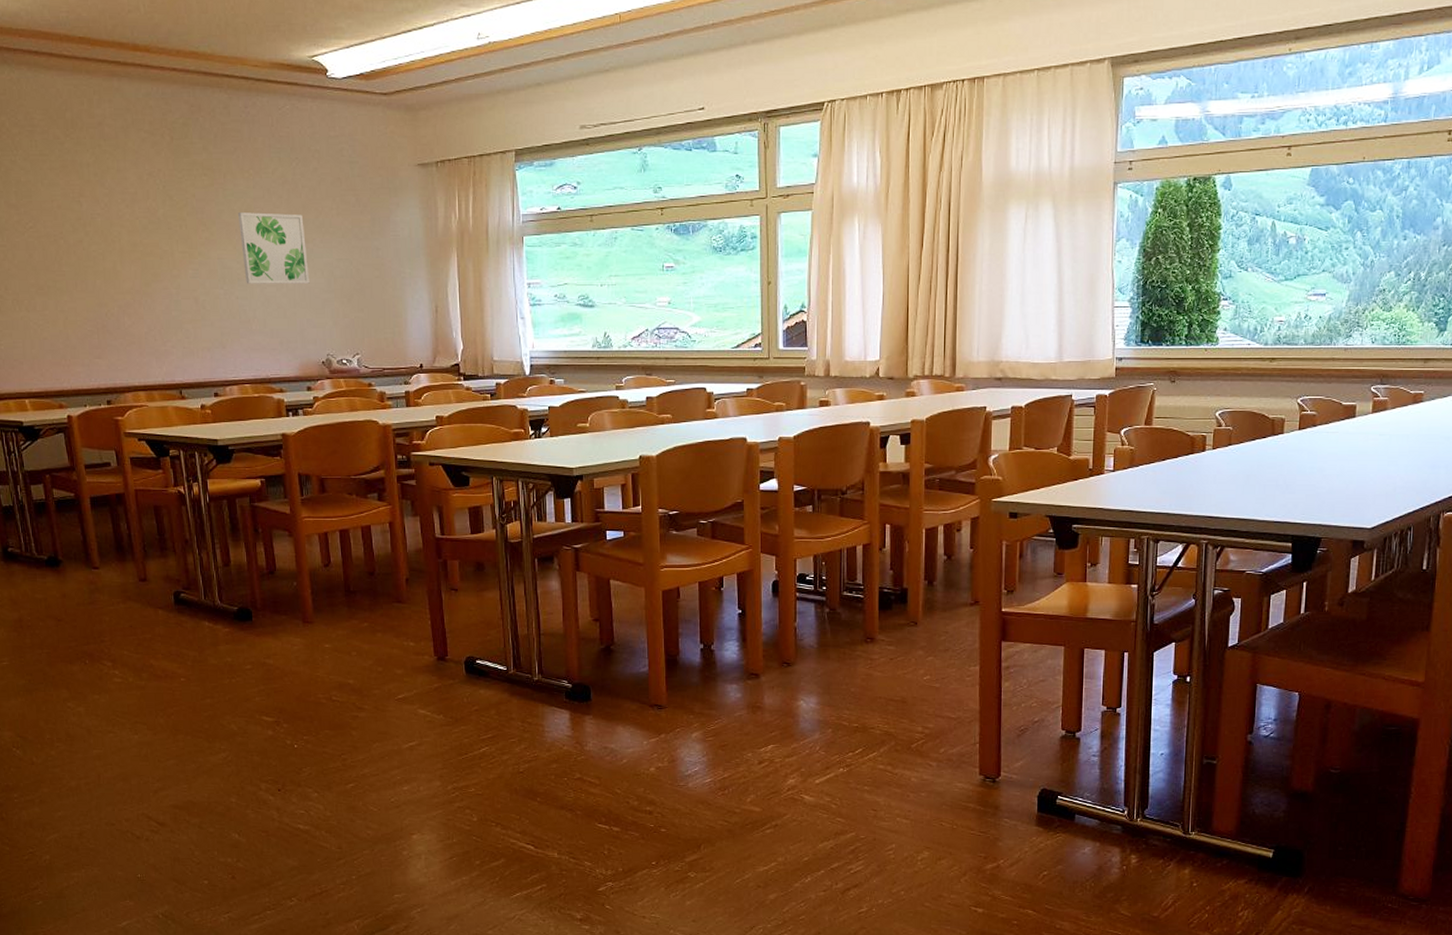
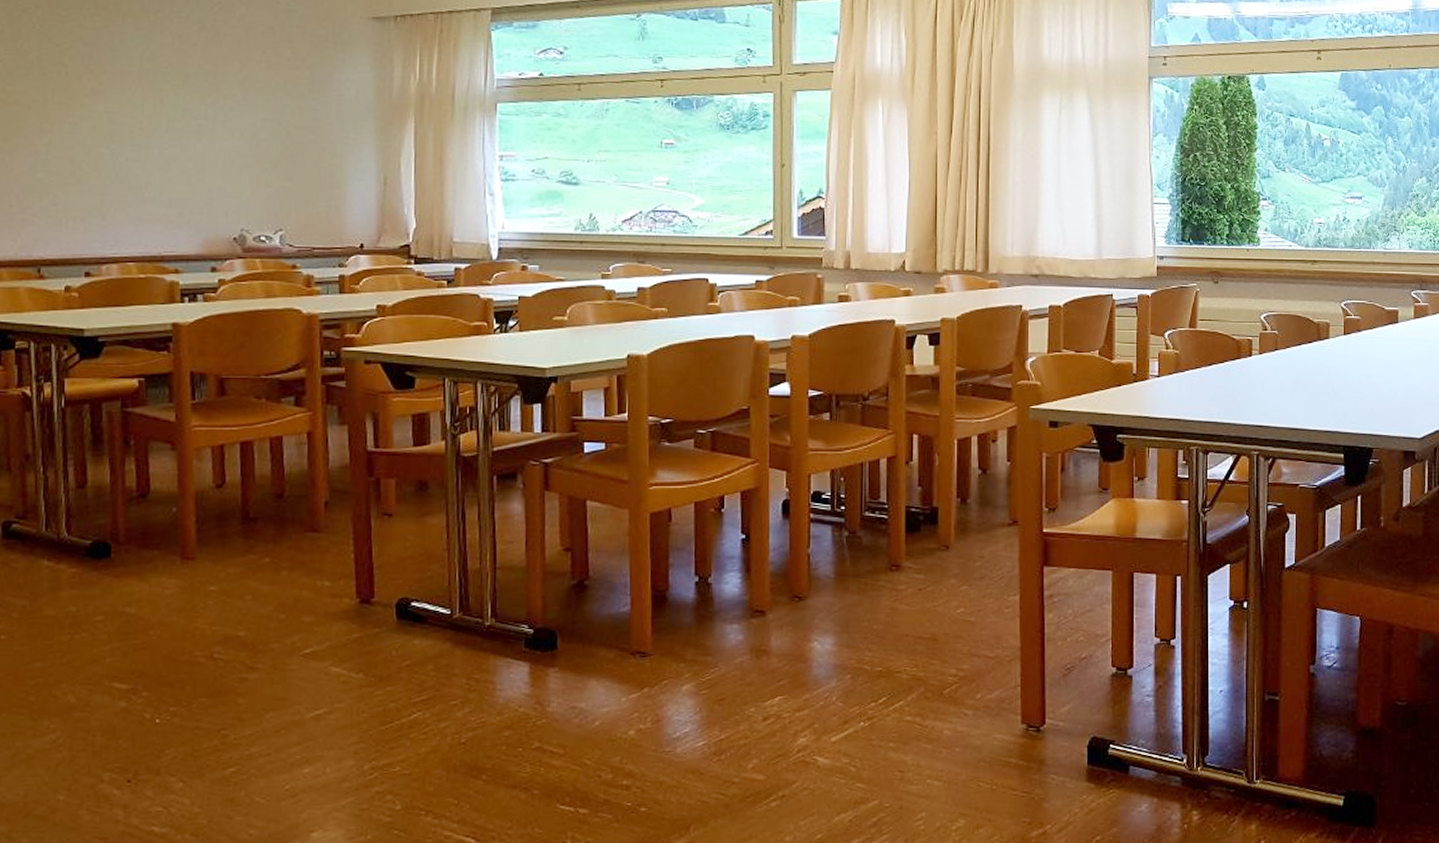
wall art: present [238,212,310,284] -> none [137,60,225,146]

